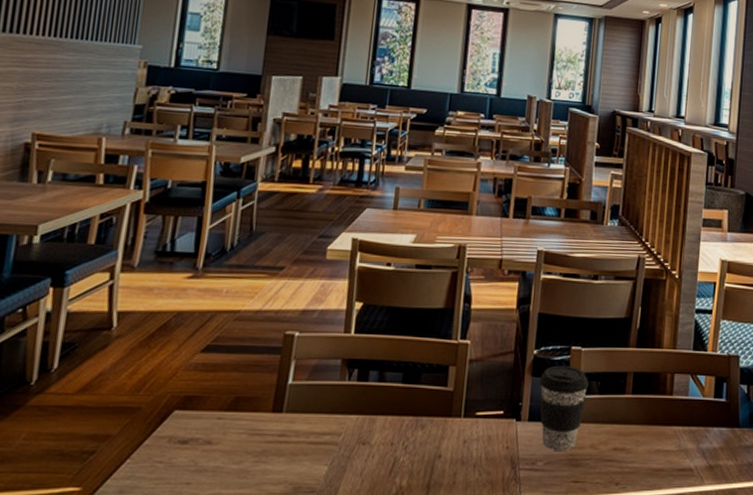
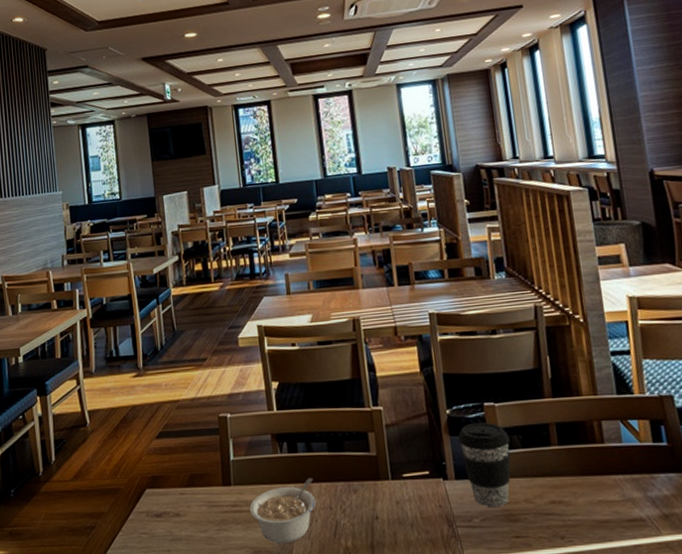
legume: none [298,410,380,480] -> present [249,478,316,544]

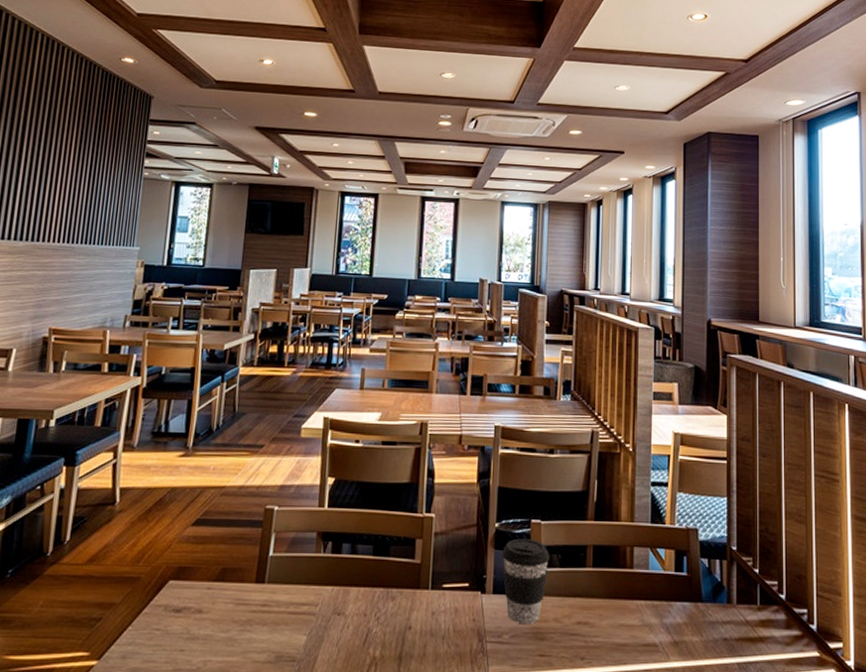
legume: present [249,478,316,544] -> none [279,581,353,650]

